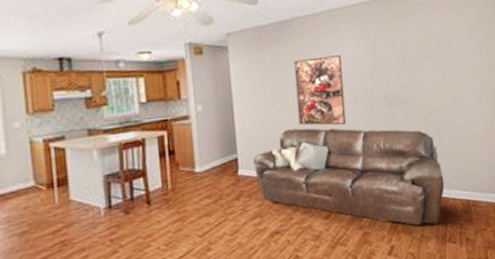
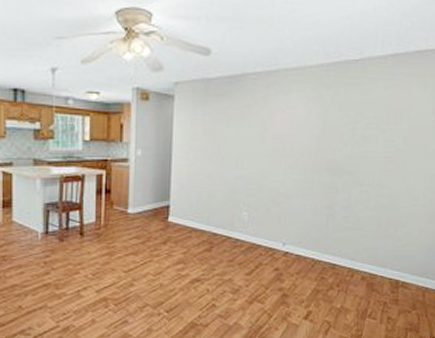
sofa: present [252,127,445,226] -> none [183,185,376,298]
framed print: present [294,55,347,126] -> none [234,116,288,188]

